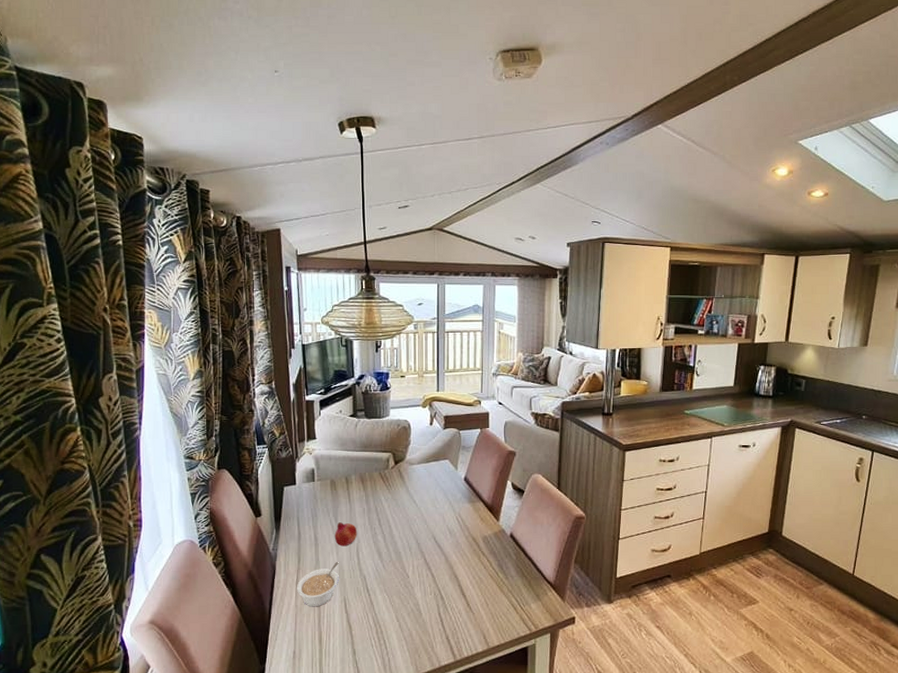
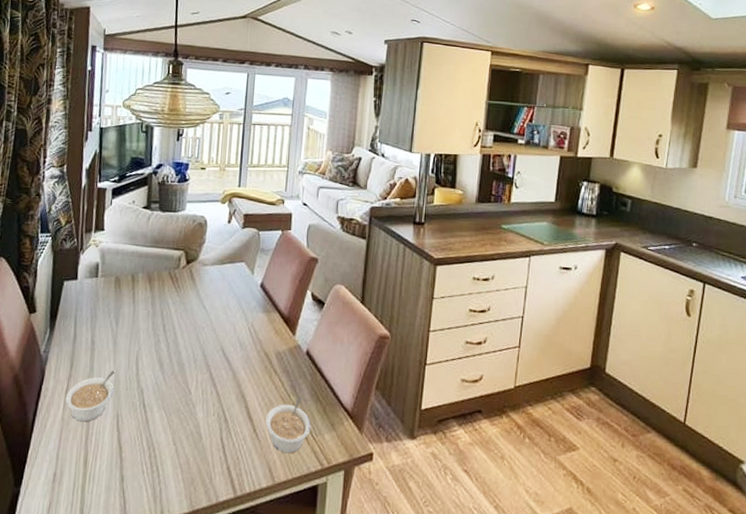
fruit: present [334,522,357,547] -> none [113,325,139,353]
legume: none [478,574,518,621] -> present [265,397,311,453]

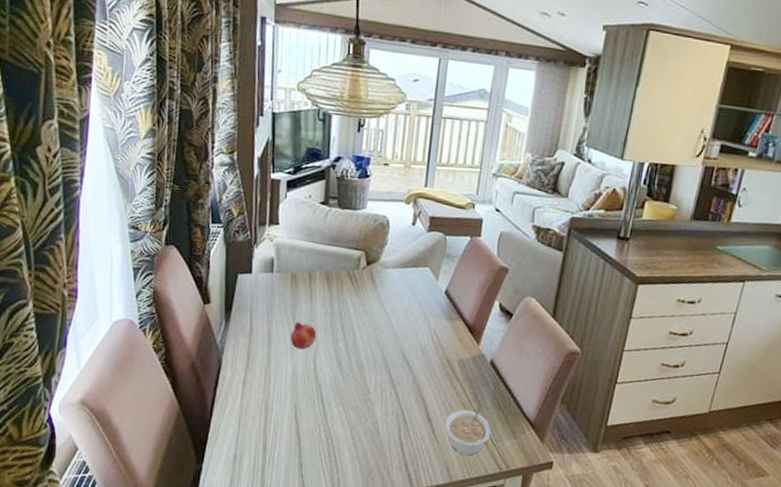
legume: present [65,371,115,422] -> none [243,365,293,411]
fruit: none [113,325,139,353] -> present [290,322,317,350]

